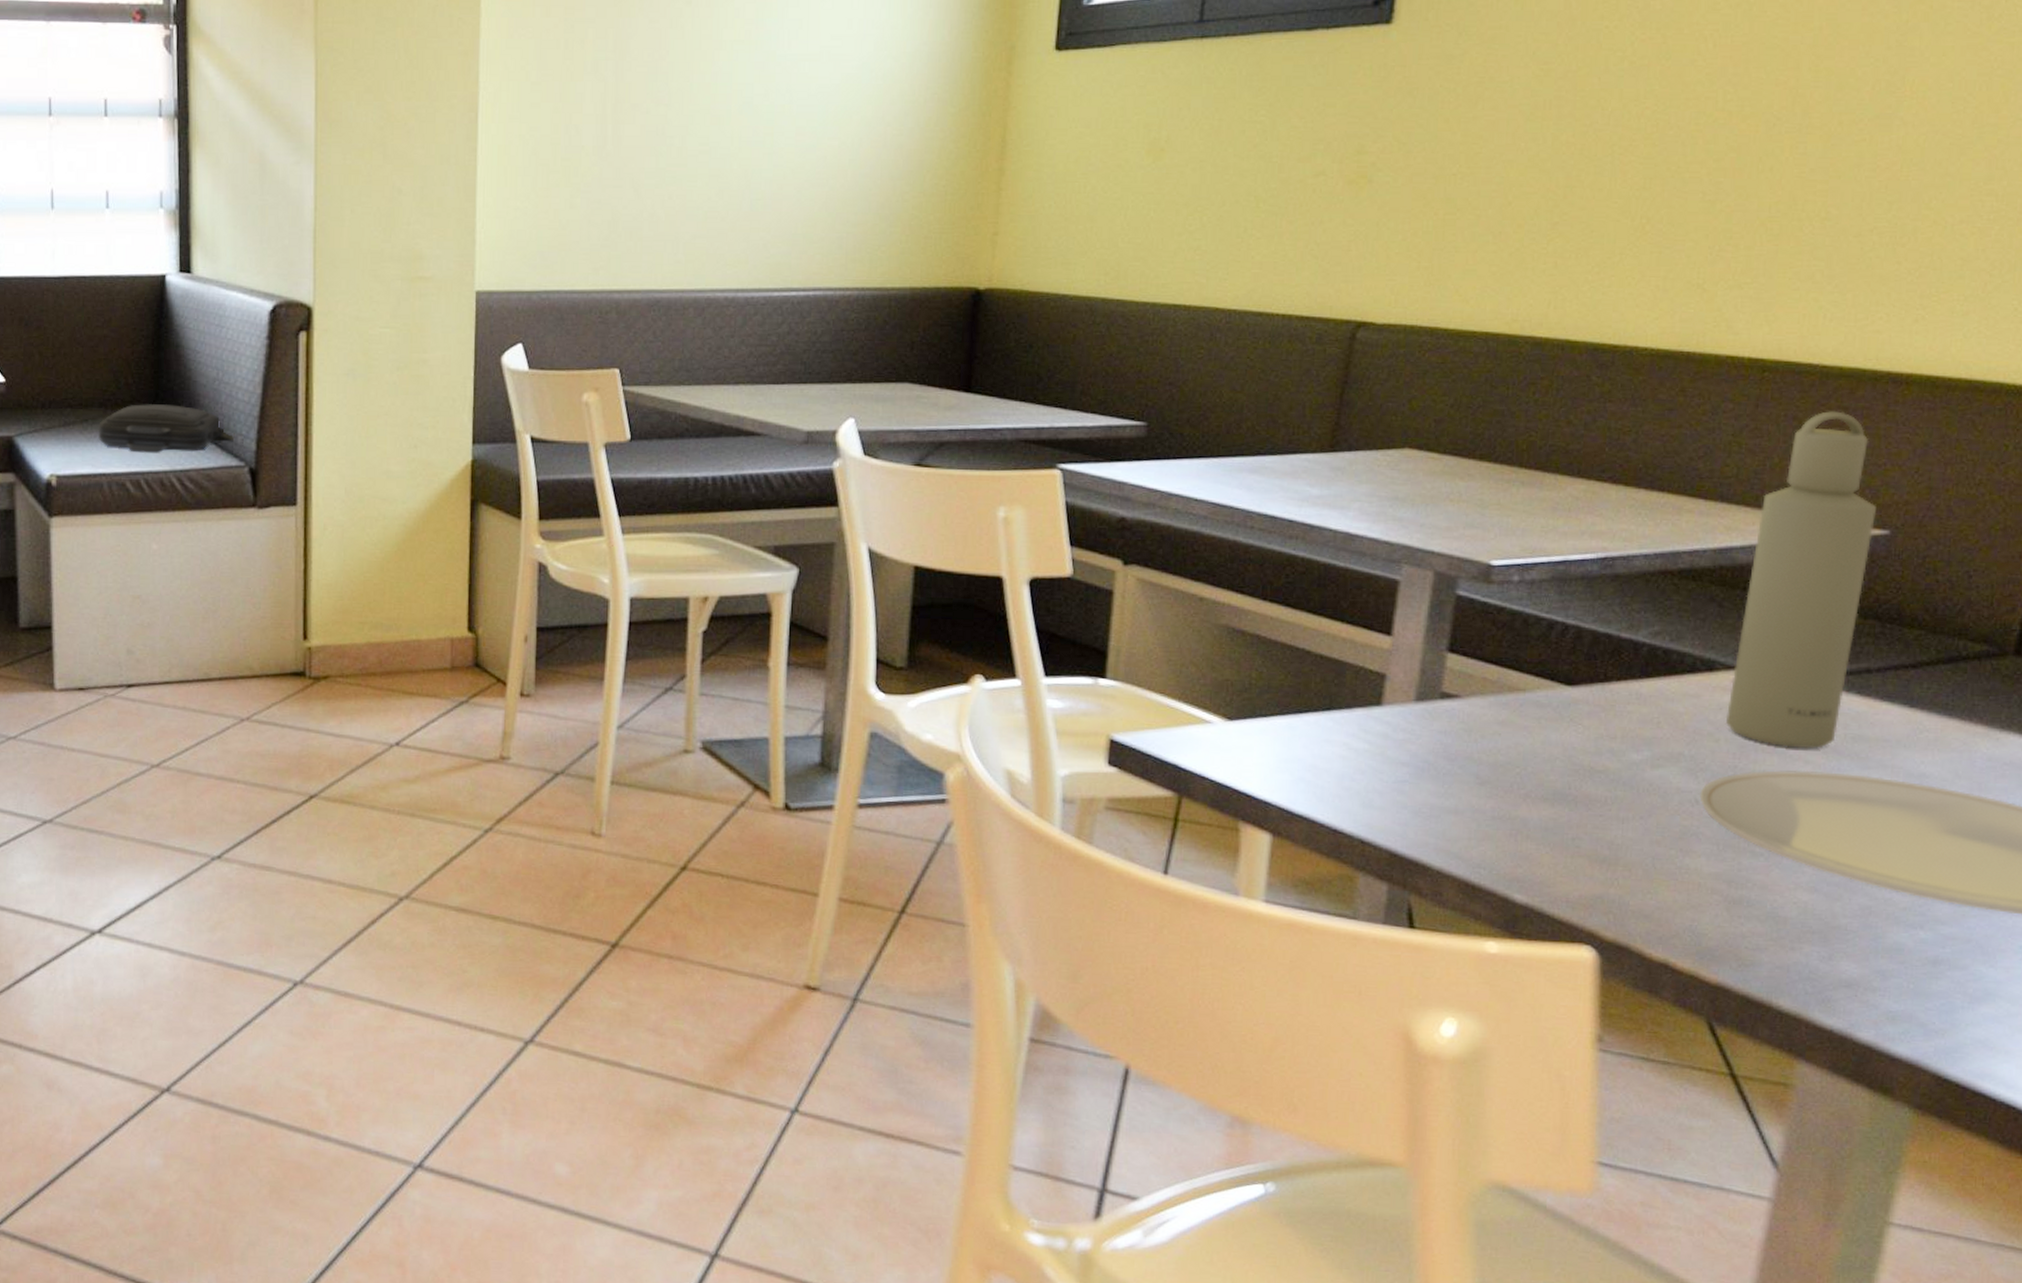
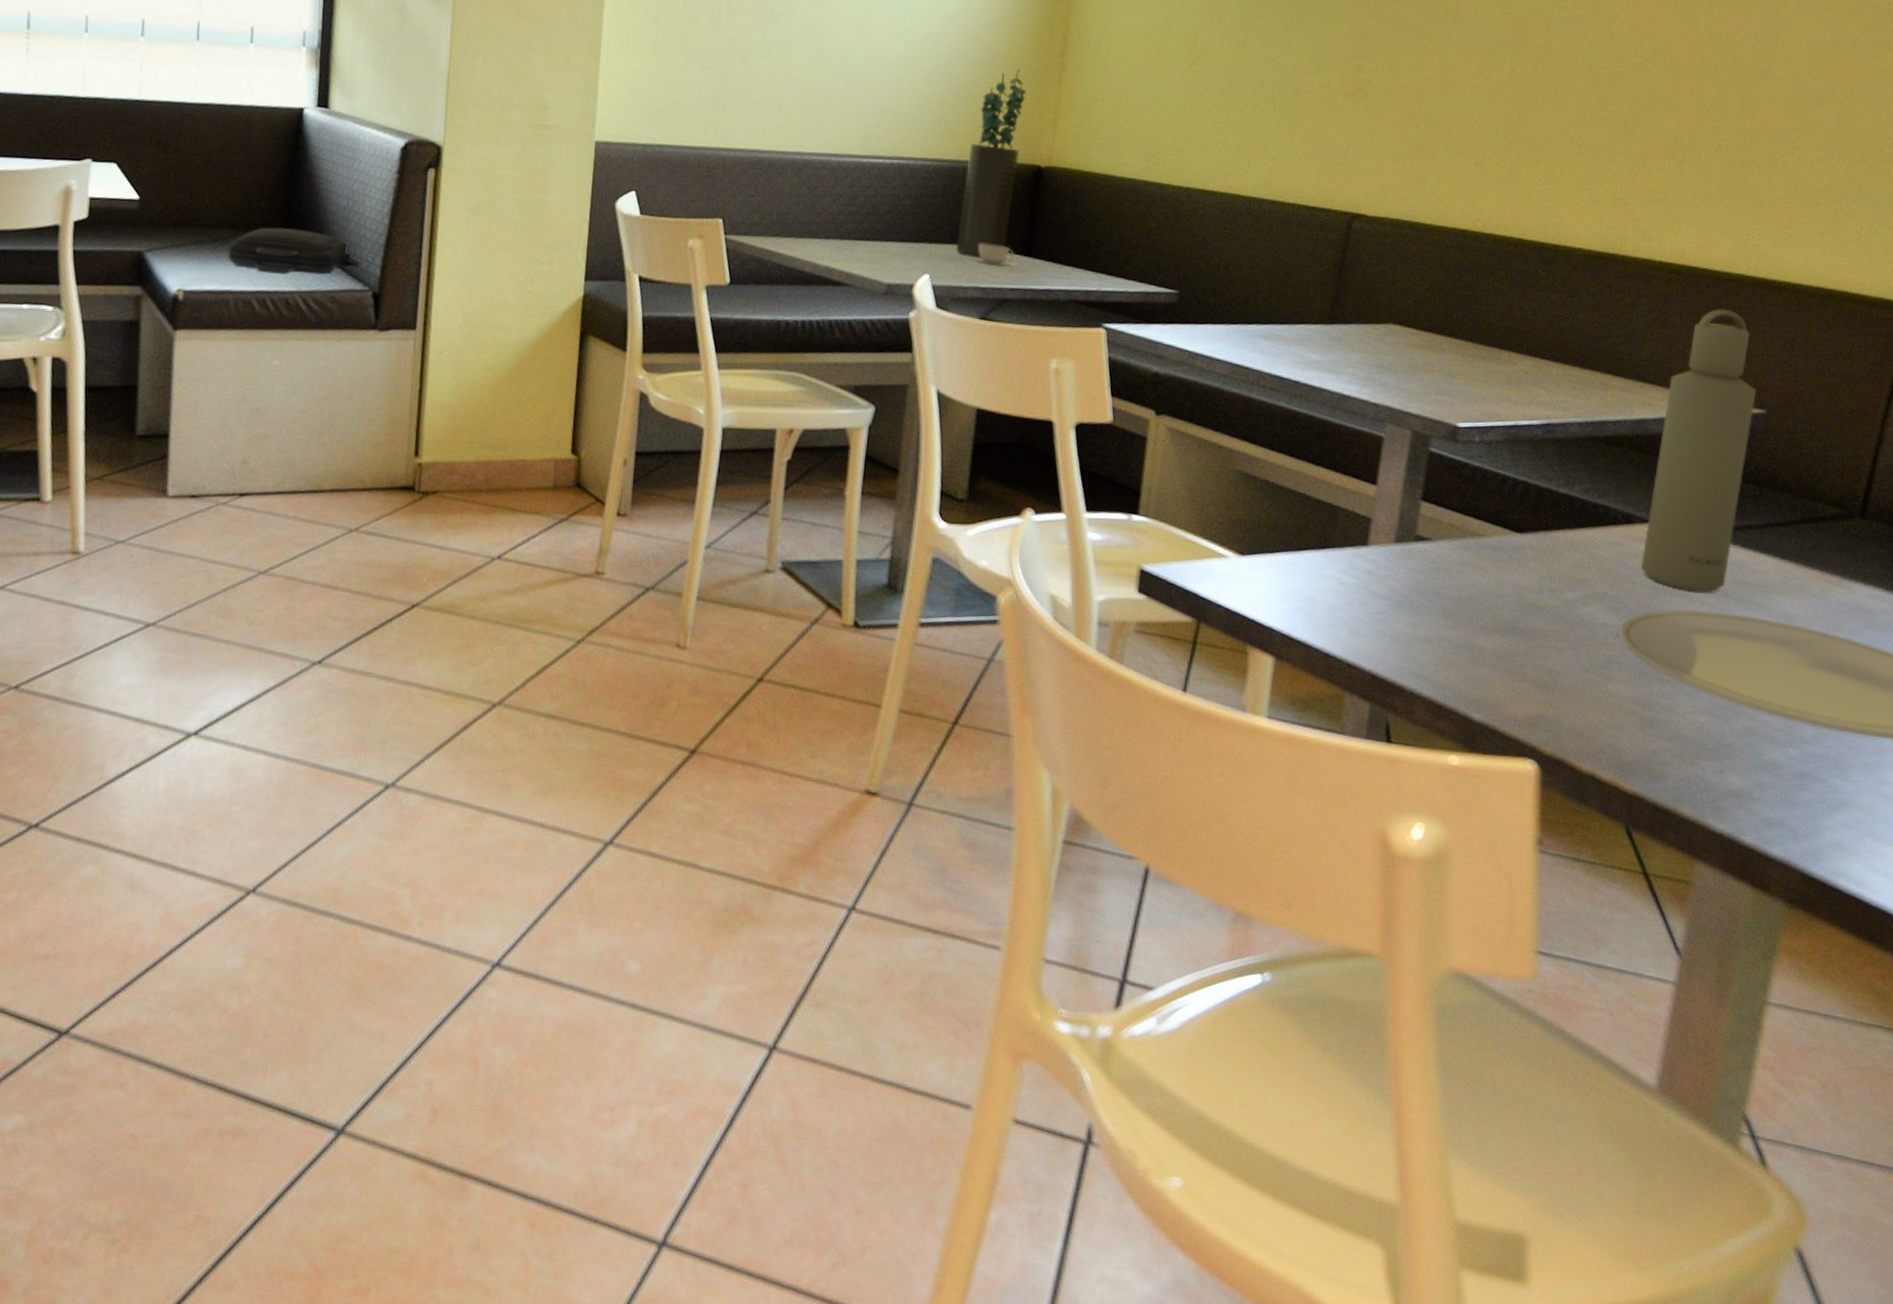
vase: none [884,179,960,398] -> present [956,69,1027,259]
teacup: none [899,380,953,406] -> present [968,243,1015,268]

